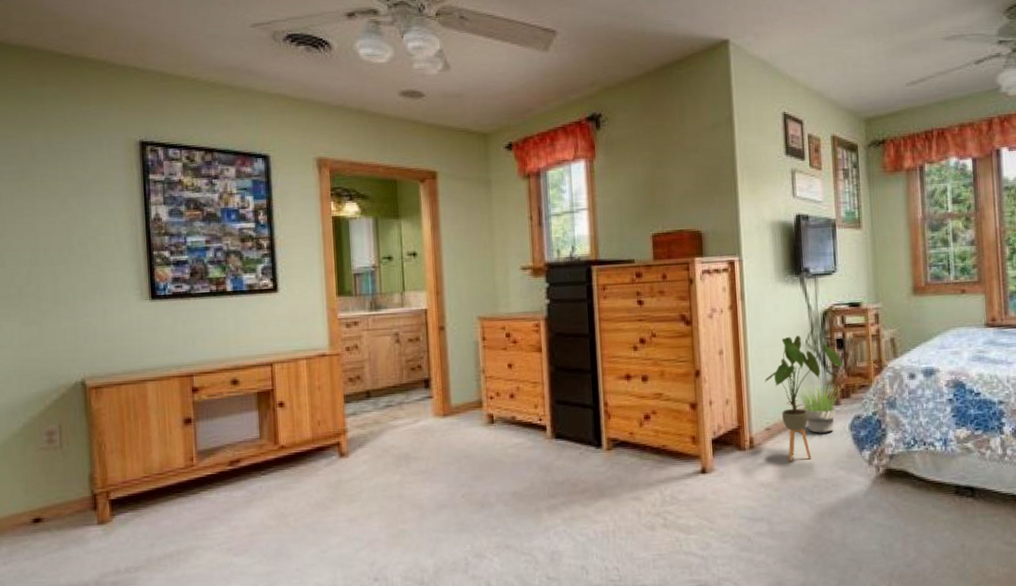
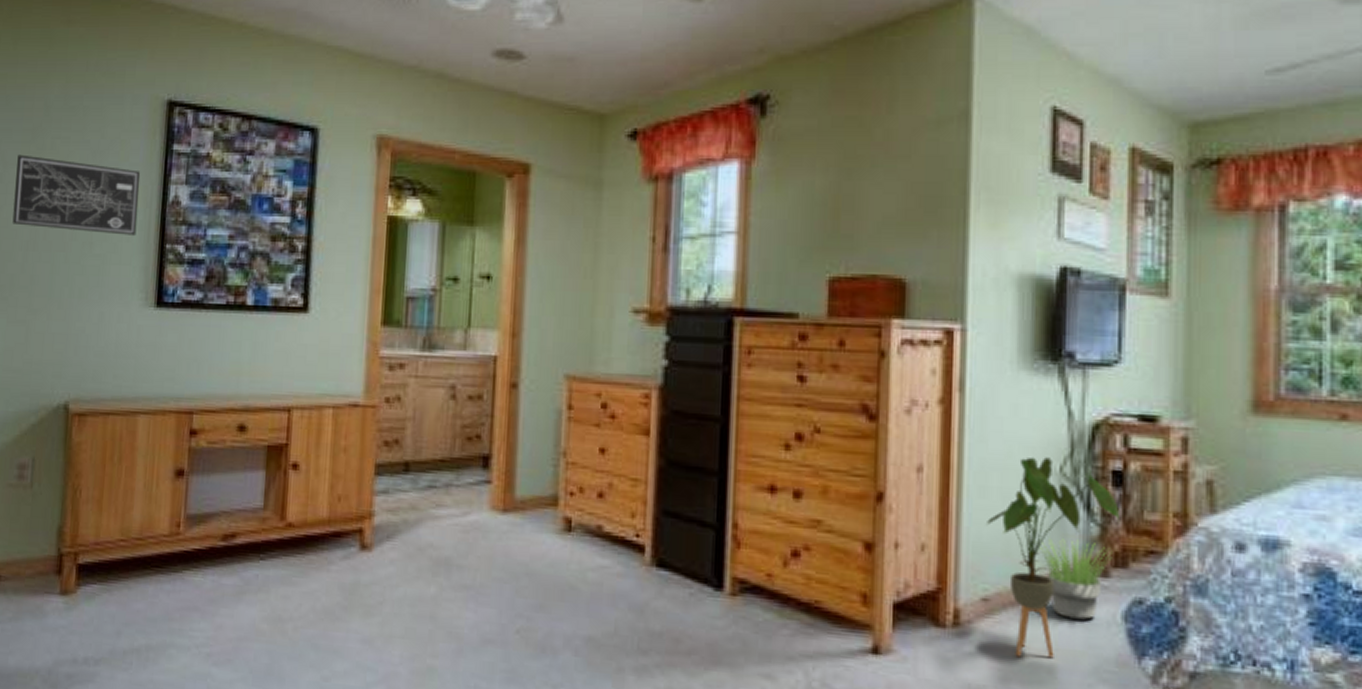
wall art: none [11,191,126,248] -> present [12,154,141,236]

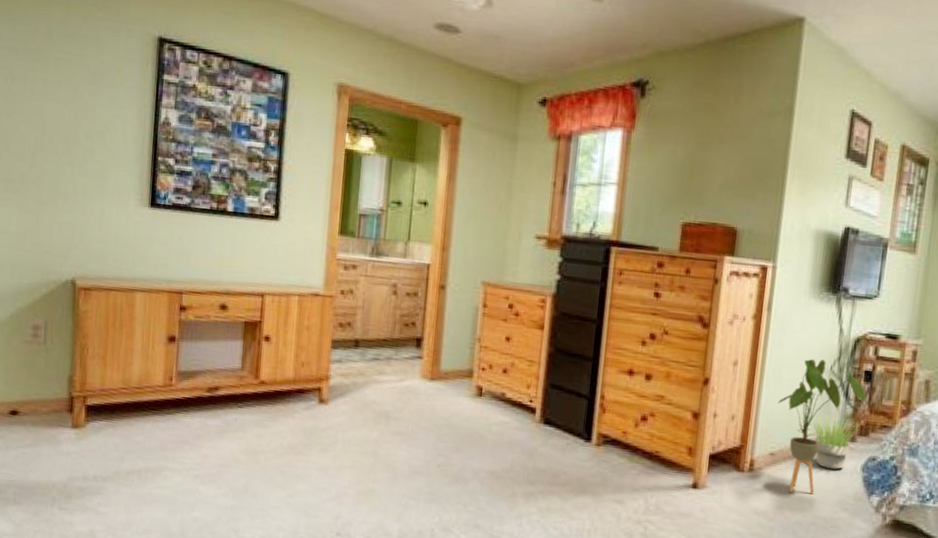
wall art: present [12,154,141,236] -> none [21,70,135,148]

